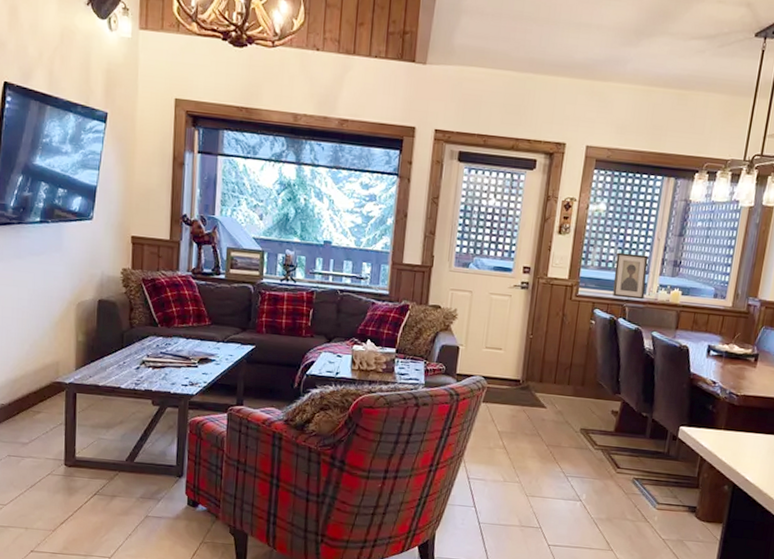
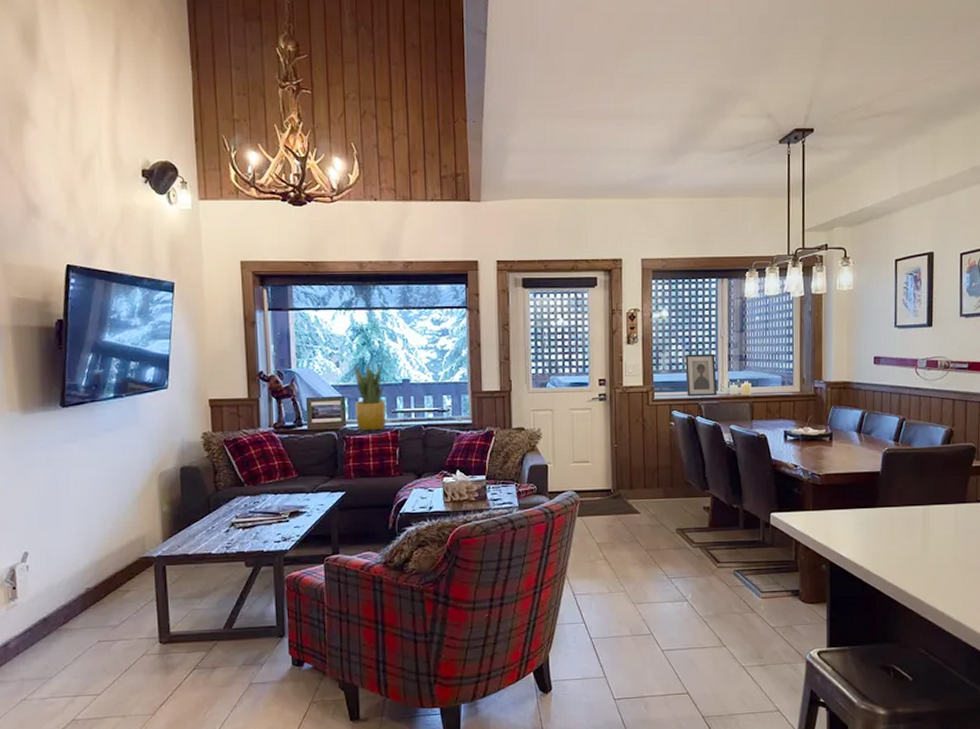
planter: none [273,219,307,289] -> present [352,362,386,431]

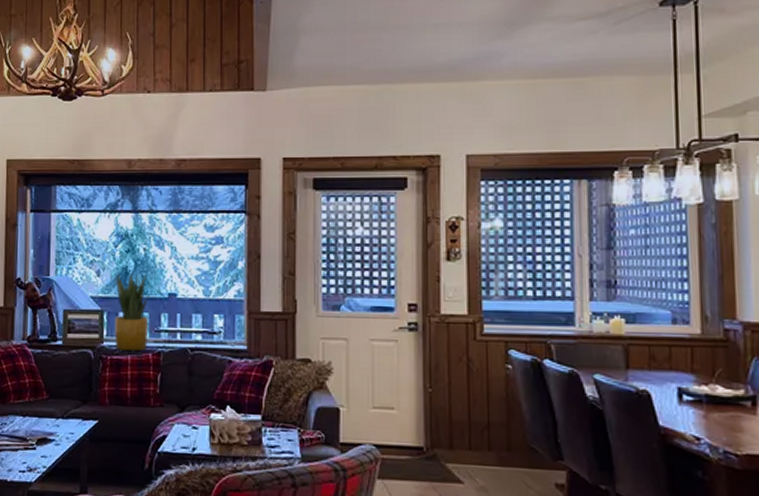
picture frame: present [685,354,717,397] -> none [527,276,574,334]

